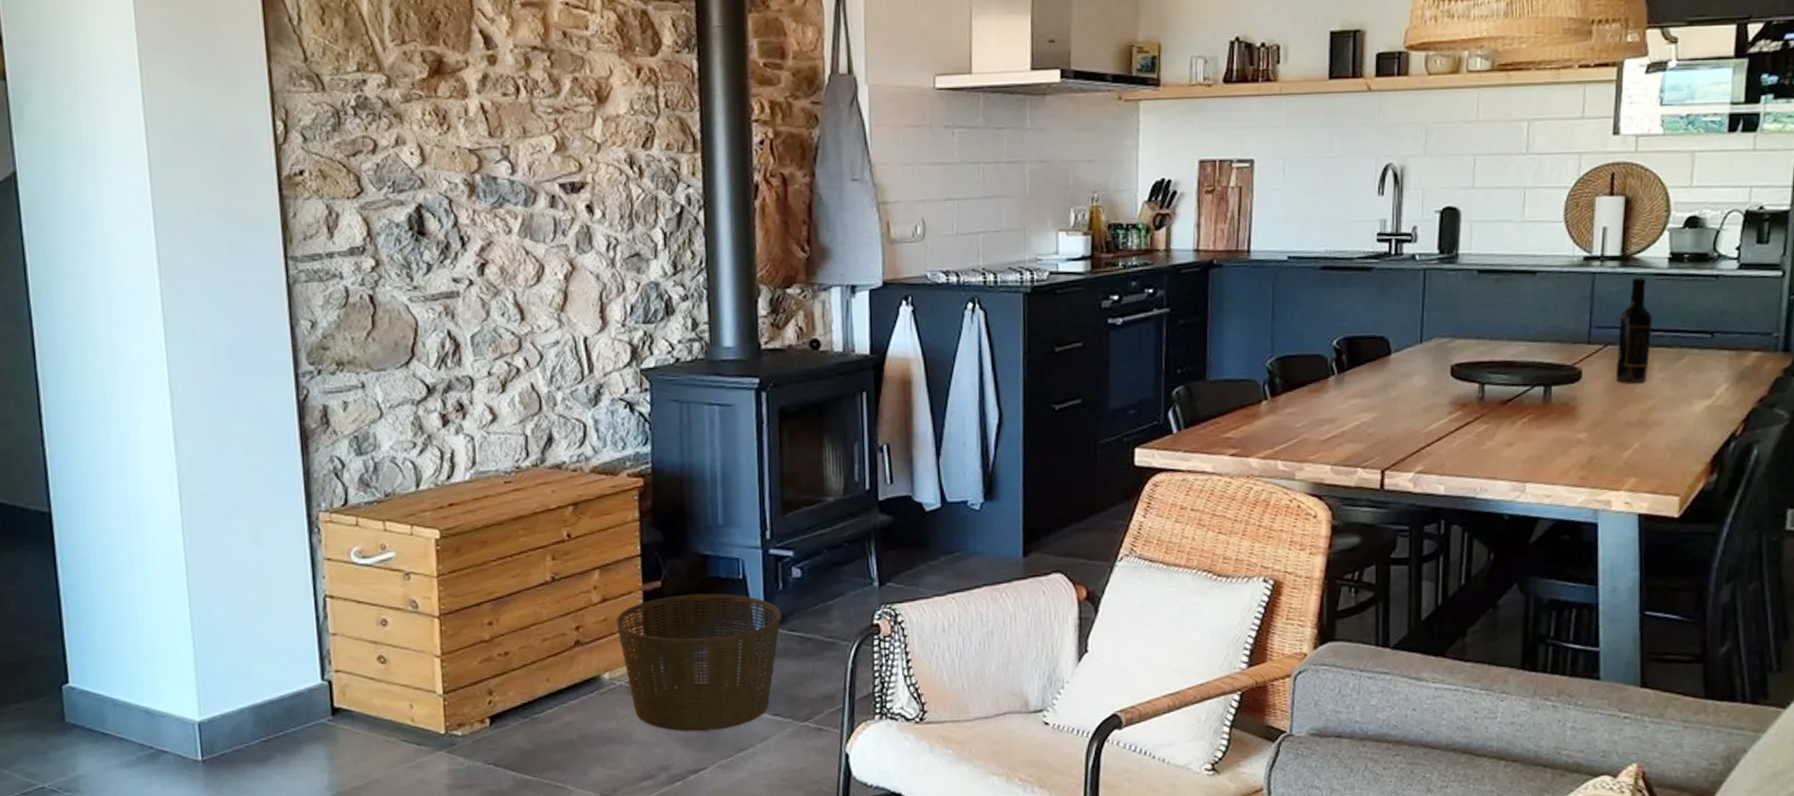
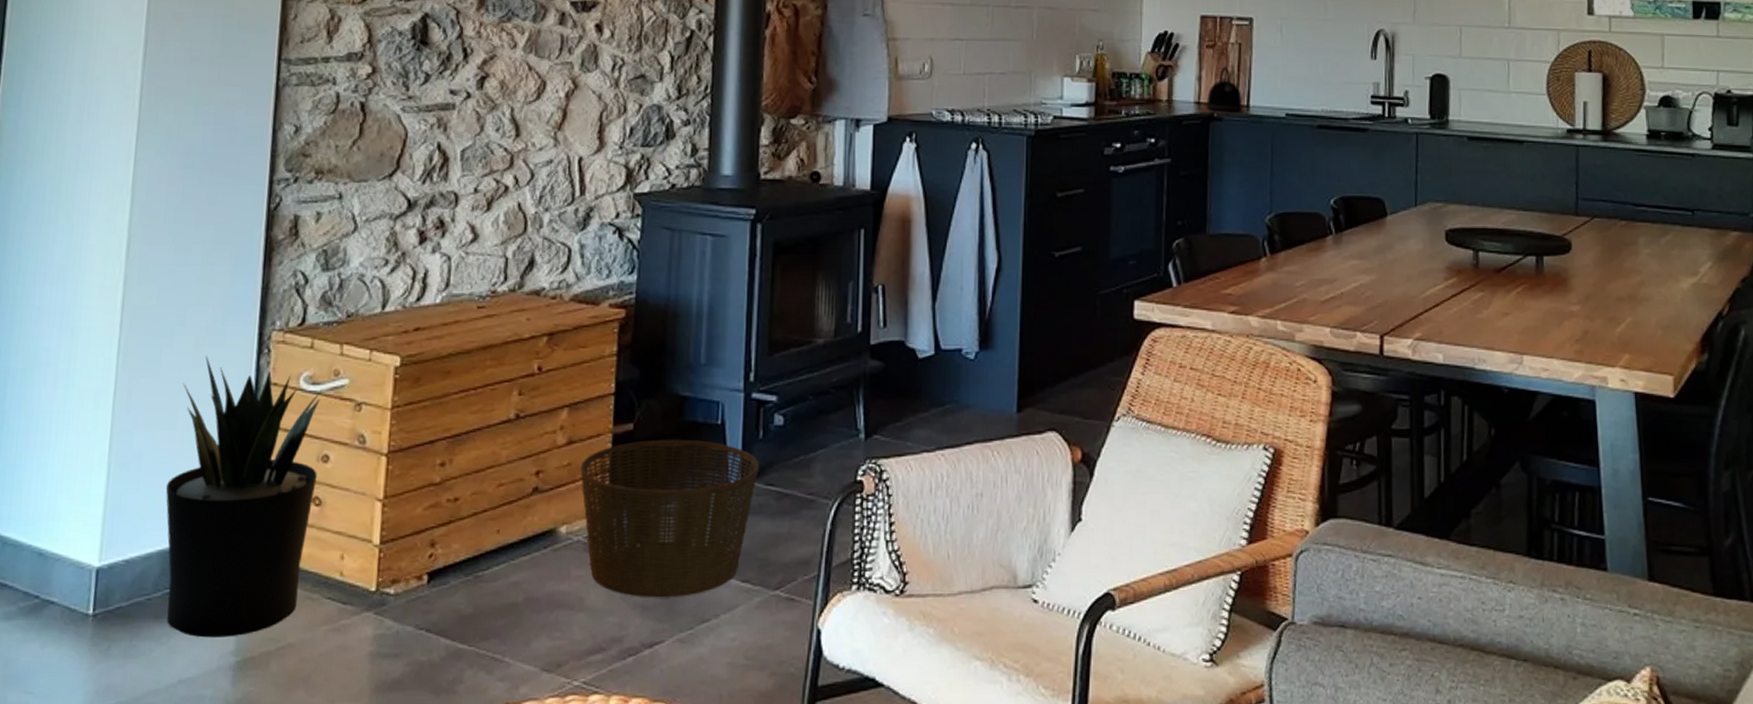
planter: none [246,537,379,777] -> present [165,356,322,638]
kettle: none [1205,211,1243,258] -> present [1206,66,1243,112]
wine bottle: present [1615,277,1652,385] -> none [1603,152,1636,259]

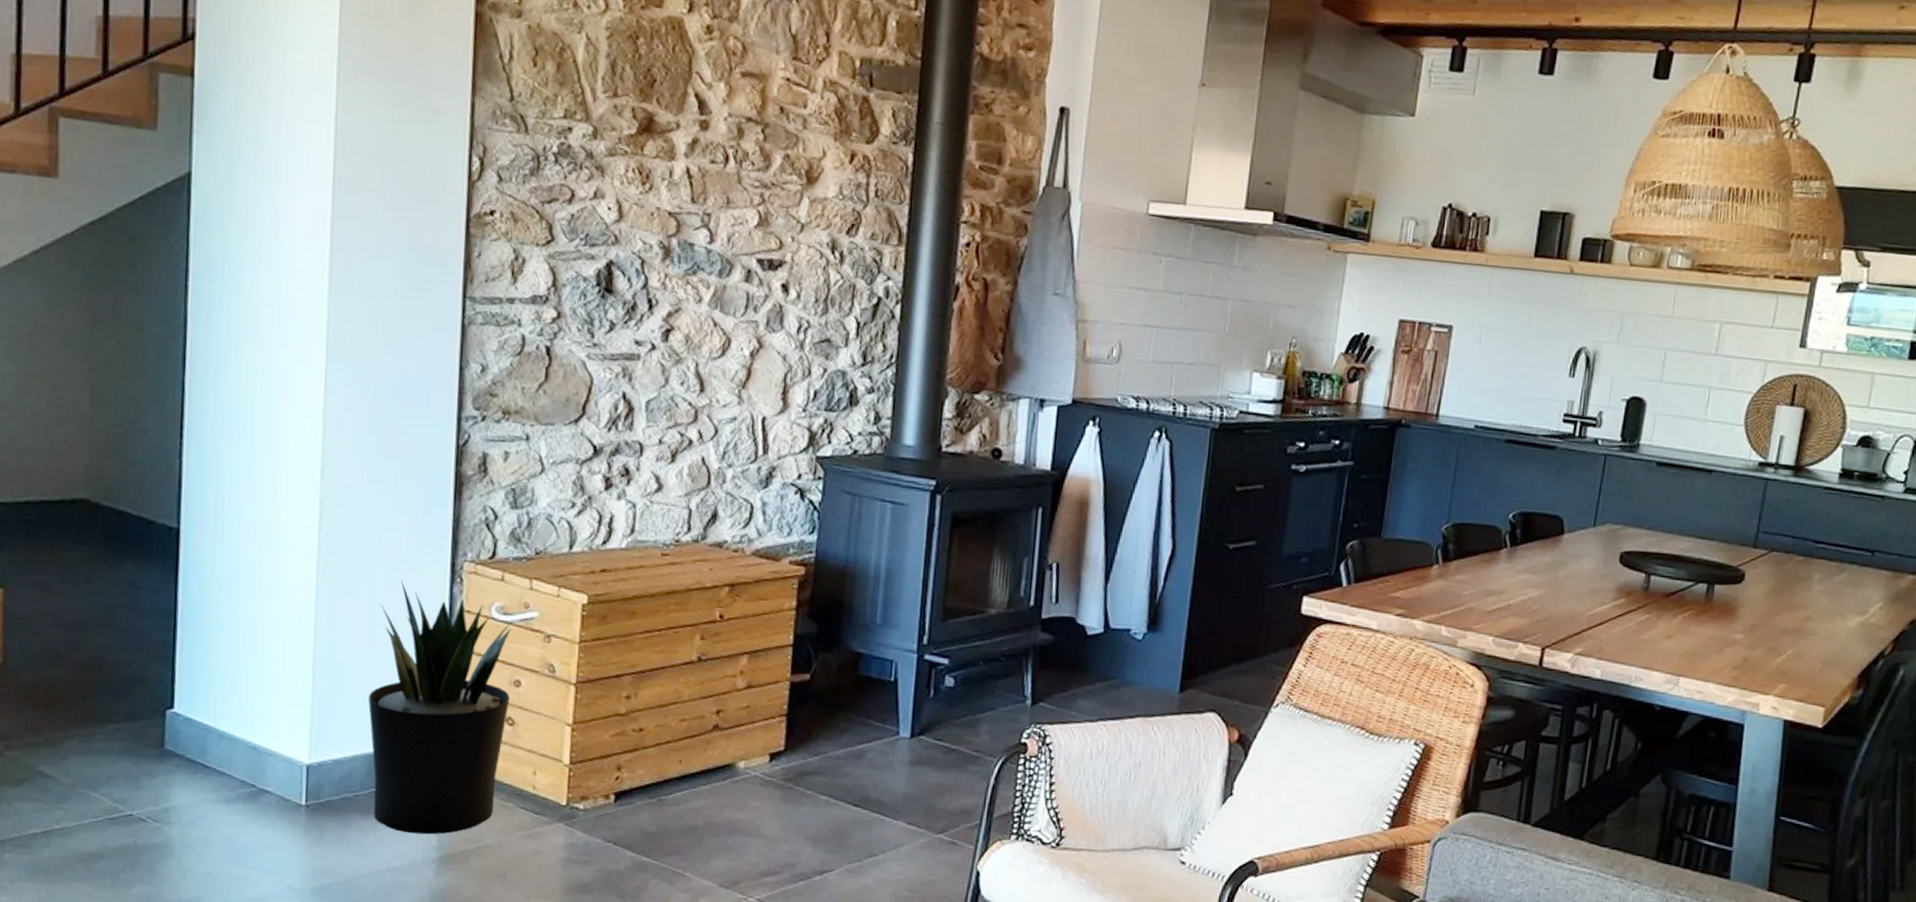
basket: present [580,439,759,597] -> none [758,690,929,832]
kettle: present [1206,66,1243,112] -> none [1394,373,1433,421]

